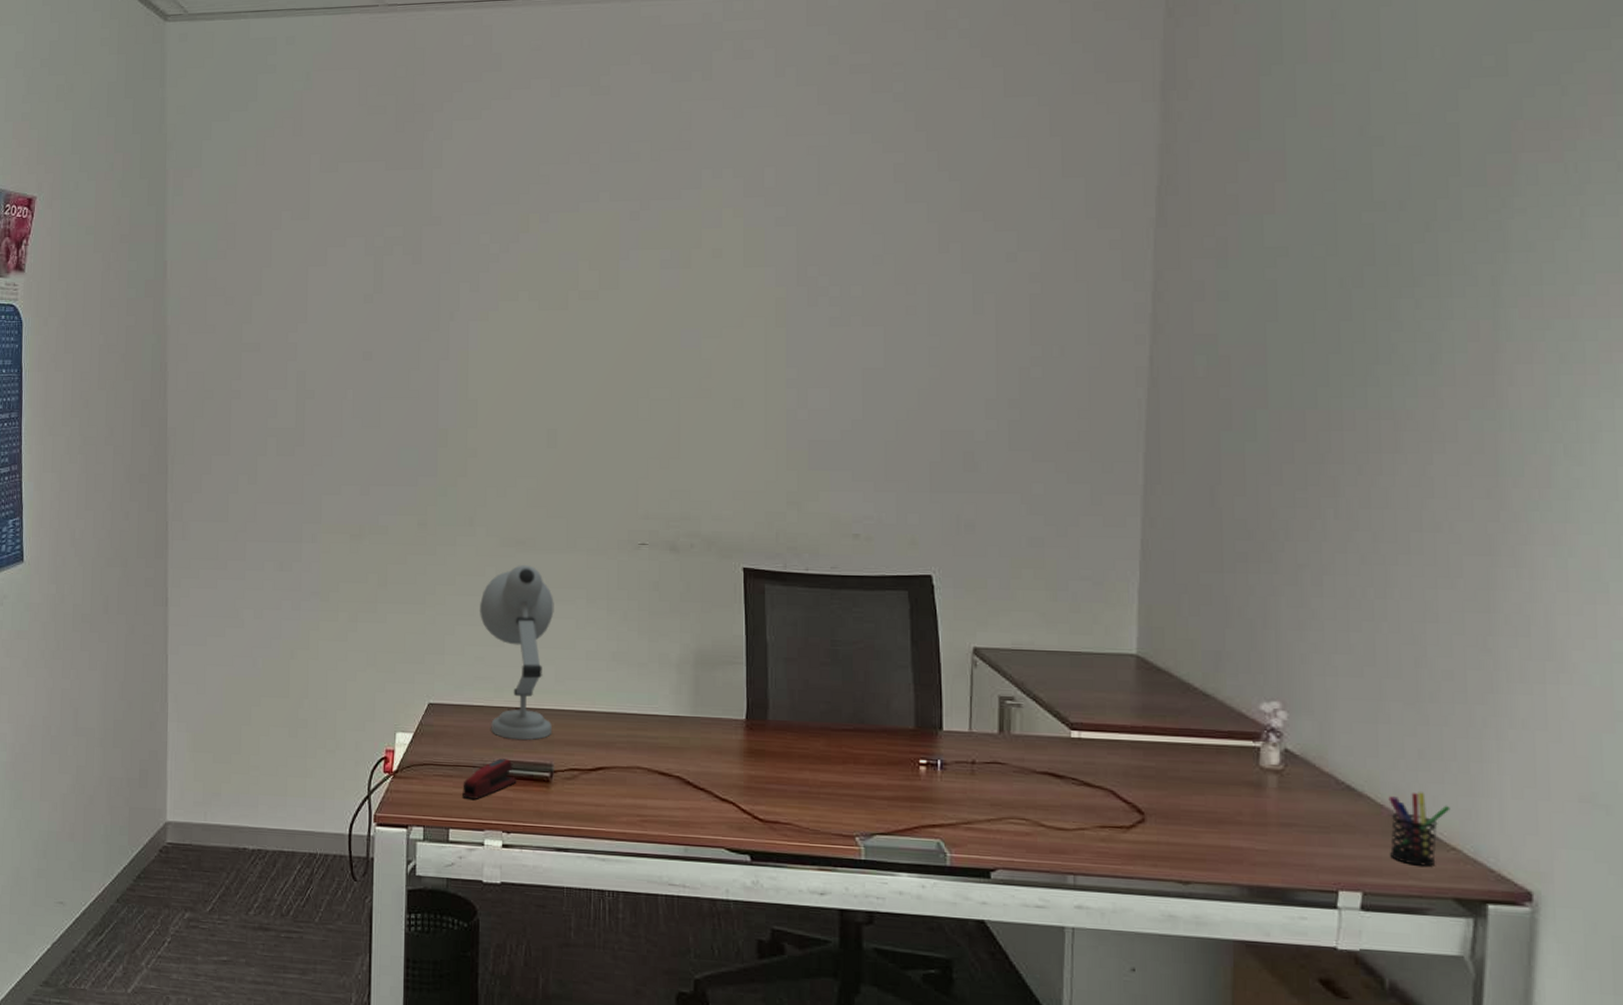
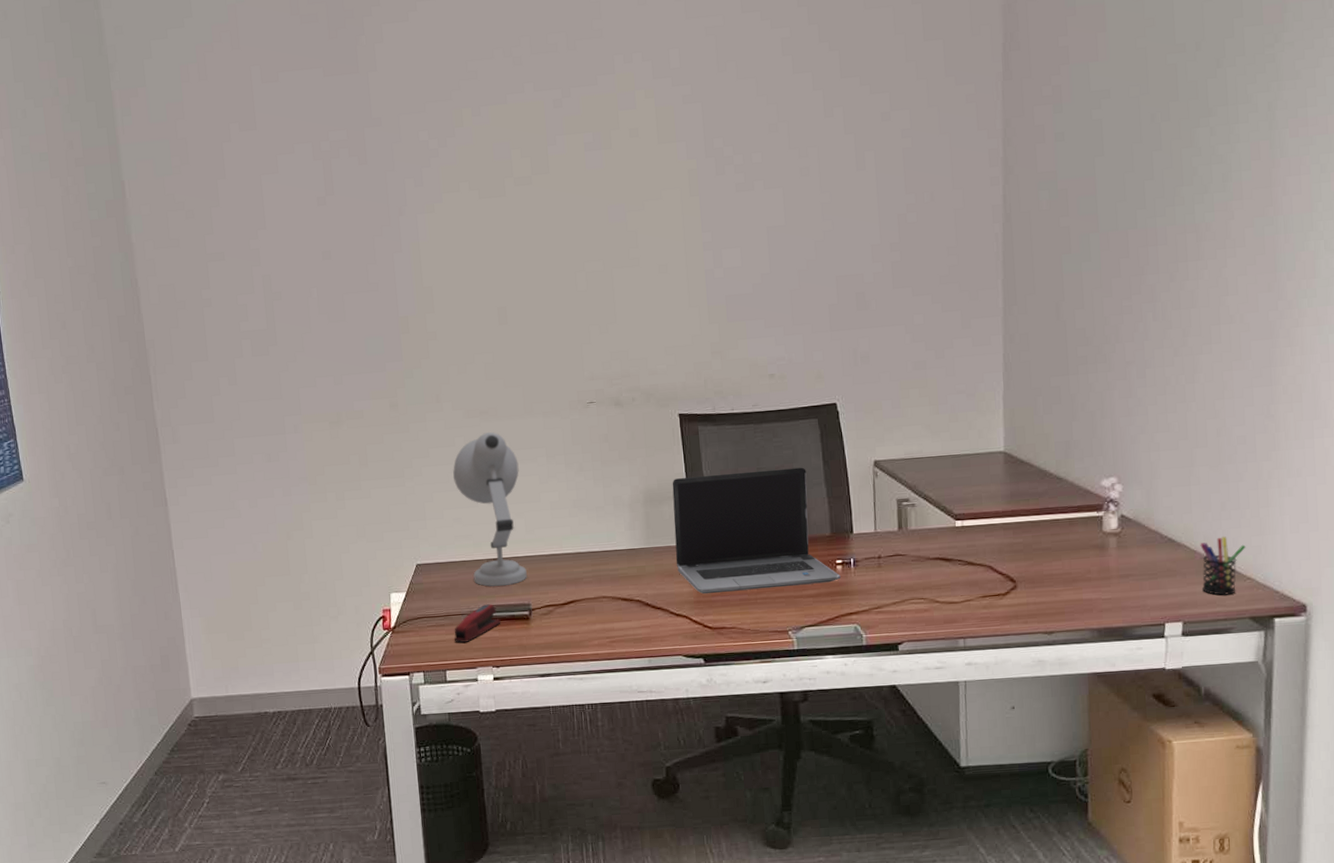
laptop computer: none [726,641,924,785] -> present [672,467,841,594]

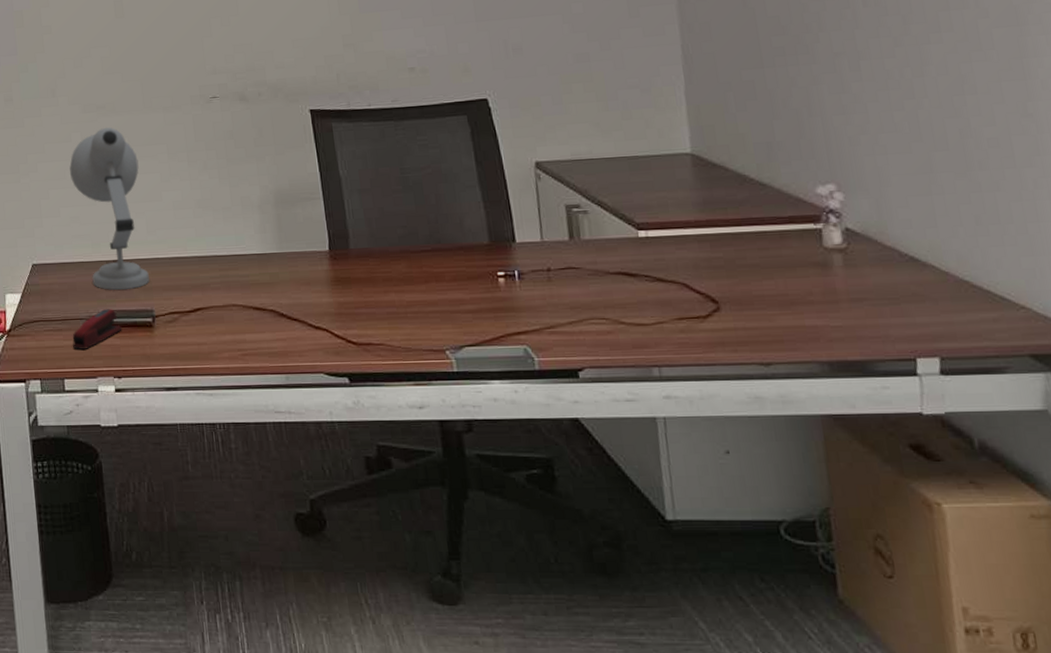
laptop computer: present [672,467,841,594] -> none [305,168,504,306]
pen holder: present [1200,536,1246,595] -> none [952,256,1015,327]

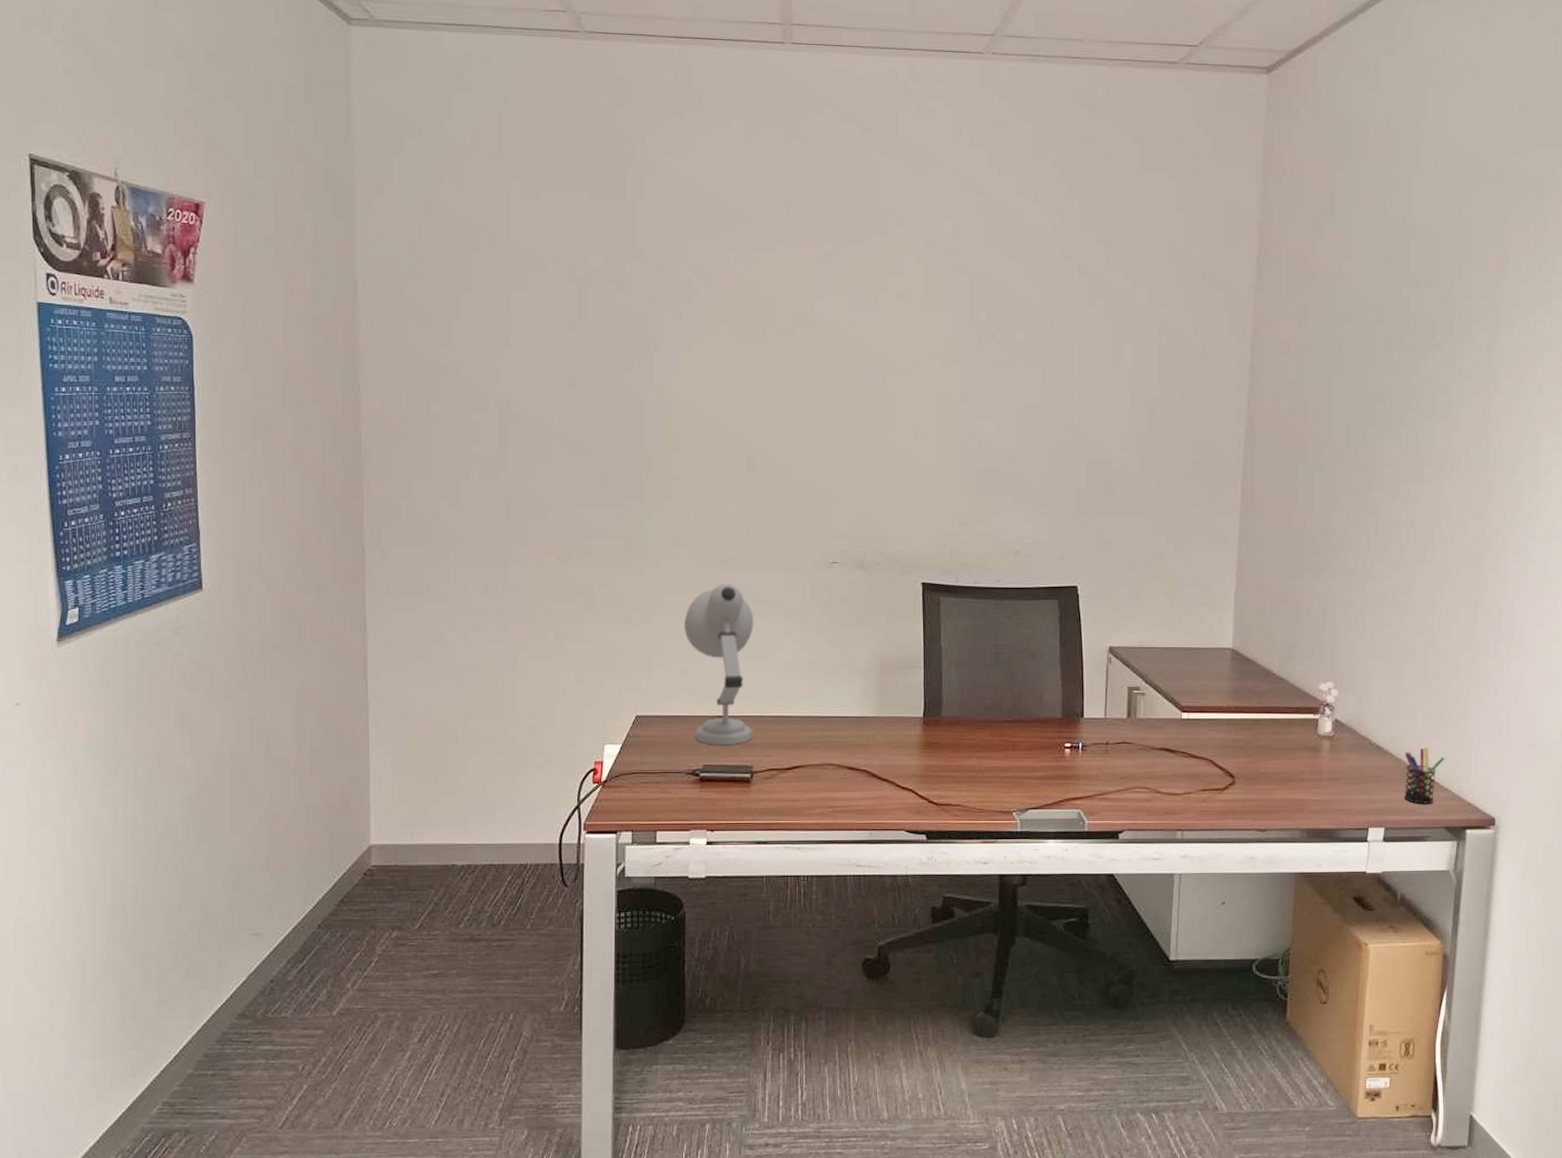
stapler: present [72,309,122,350] -> none [669,764,720,802]
pen holder: none [952,256,1015,327] -> present [1404,747,1445,804]

